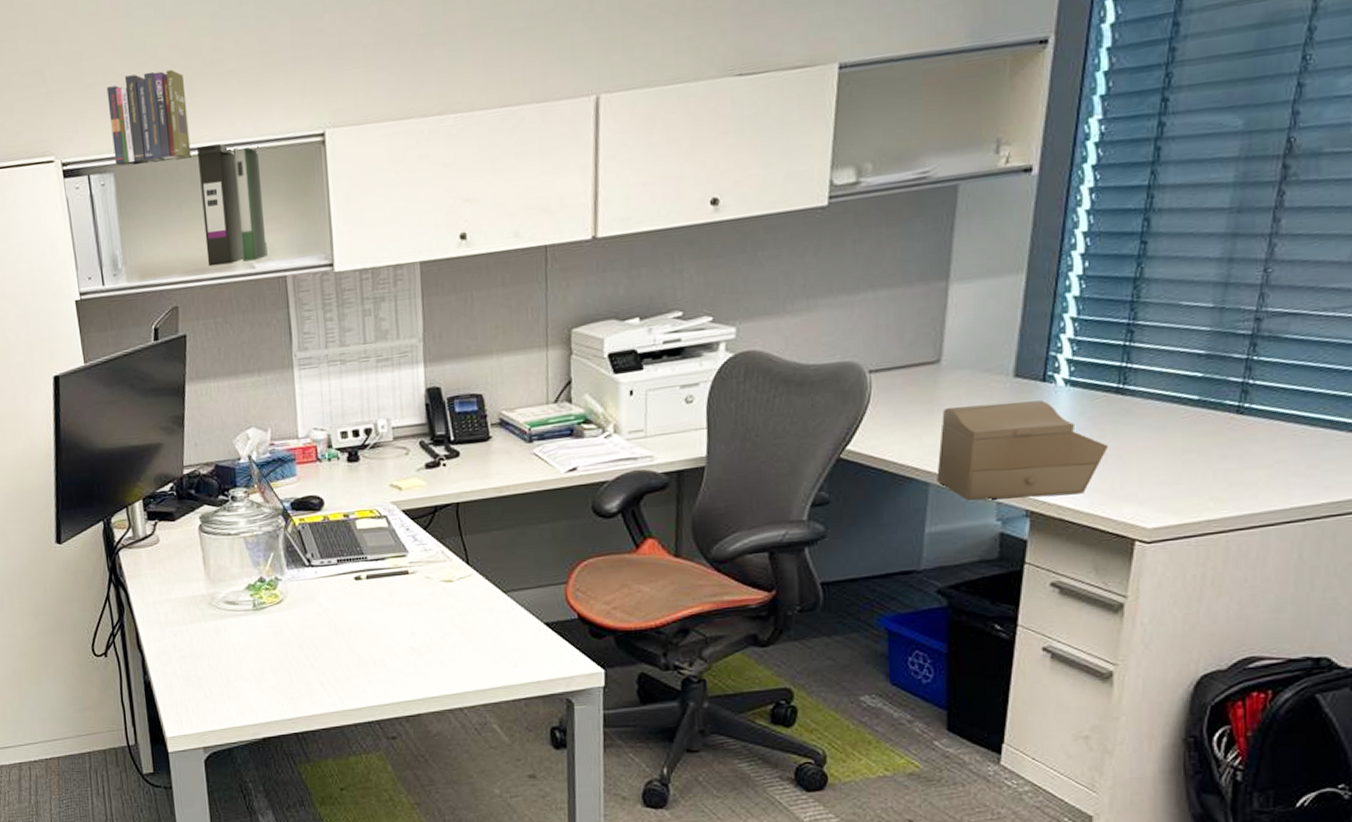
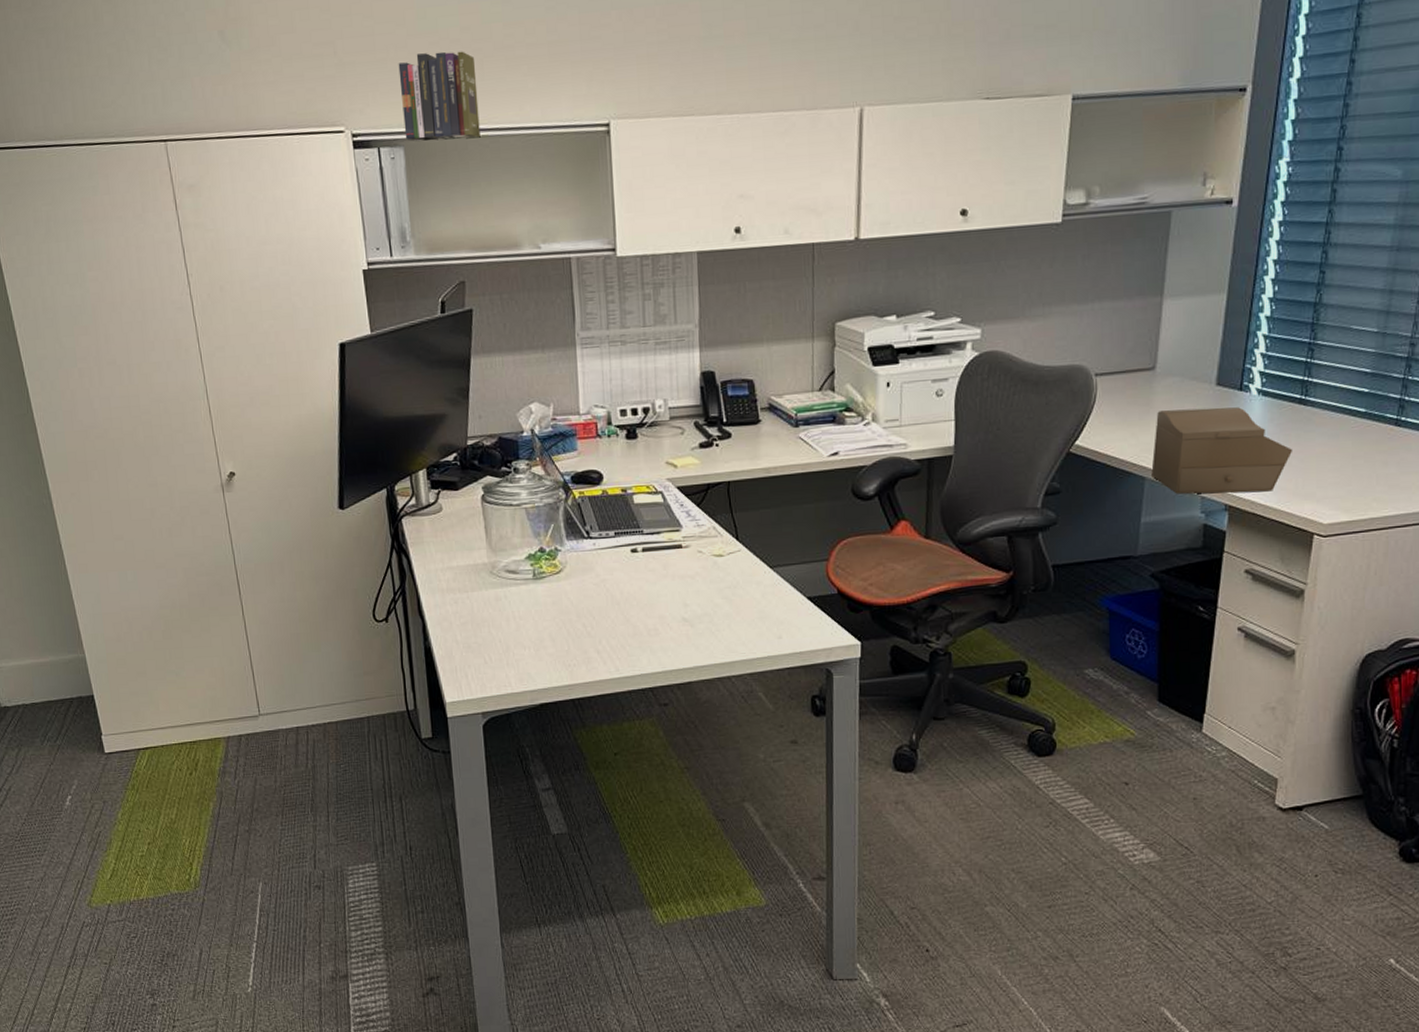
binder: present [197,144,243,267] -> none [487,126,529,245]
binder: present [232,144,268,262] -> none [520,129,553,242]

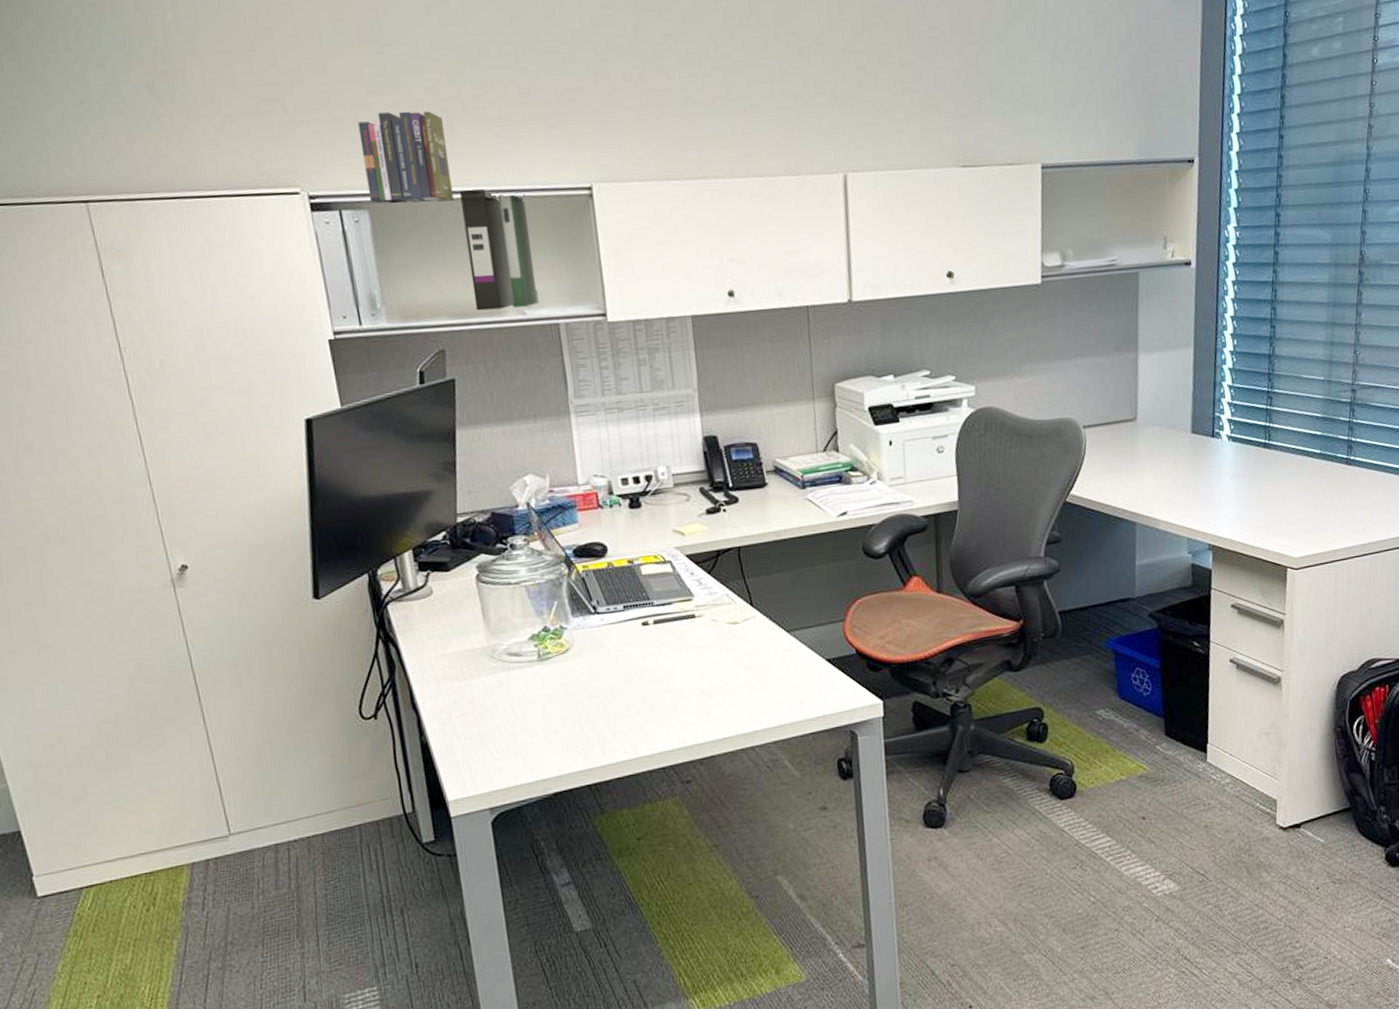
binder: none [487,126,529,245] -> present [460,189,513,311]
binder: none [520,129,553,242] -> present [497,192,539,308]
sewing box: present [1151,407,1293,494] -> none [1141,453,1263,537]

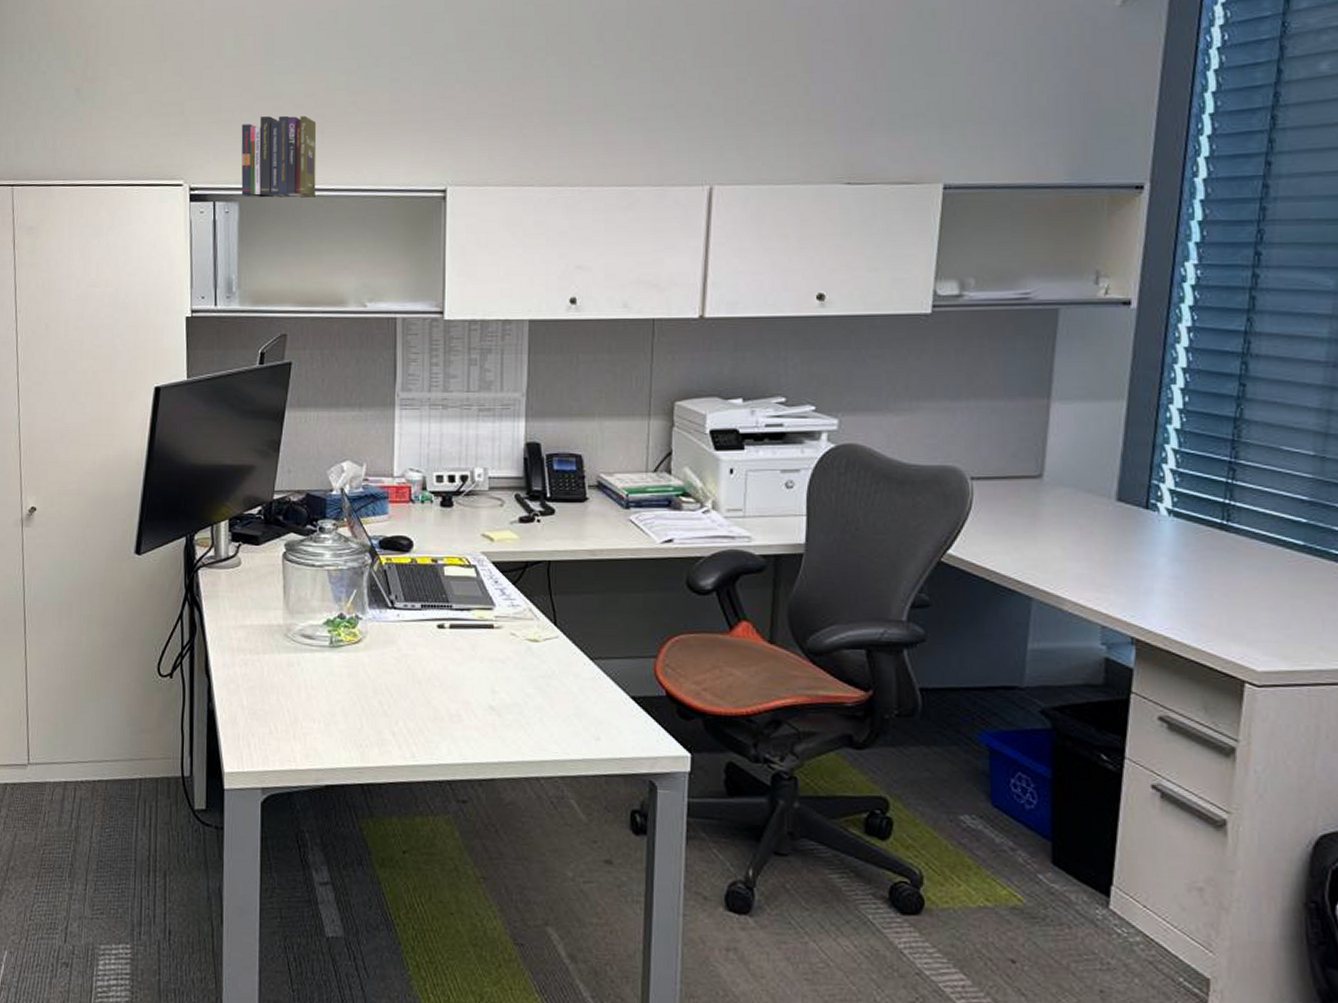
binder: present [460,189,513,311] -> none [320,187,357,300]
binder: present [497,192,539,308] -> none [354,191,381,300]

